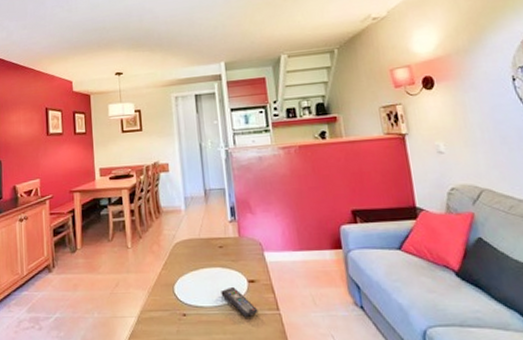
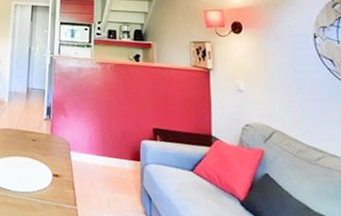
remote control: present [221,286,258,318] -> none [28,177,58,208]

